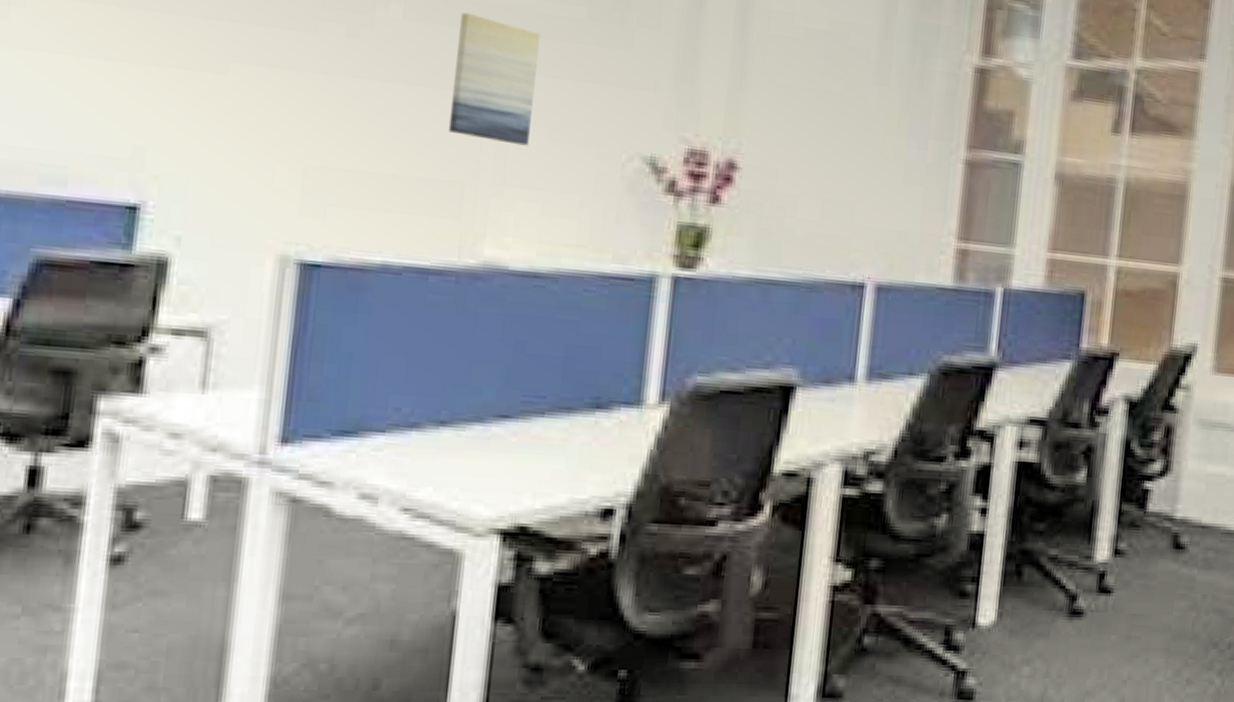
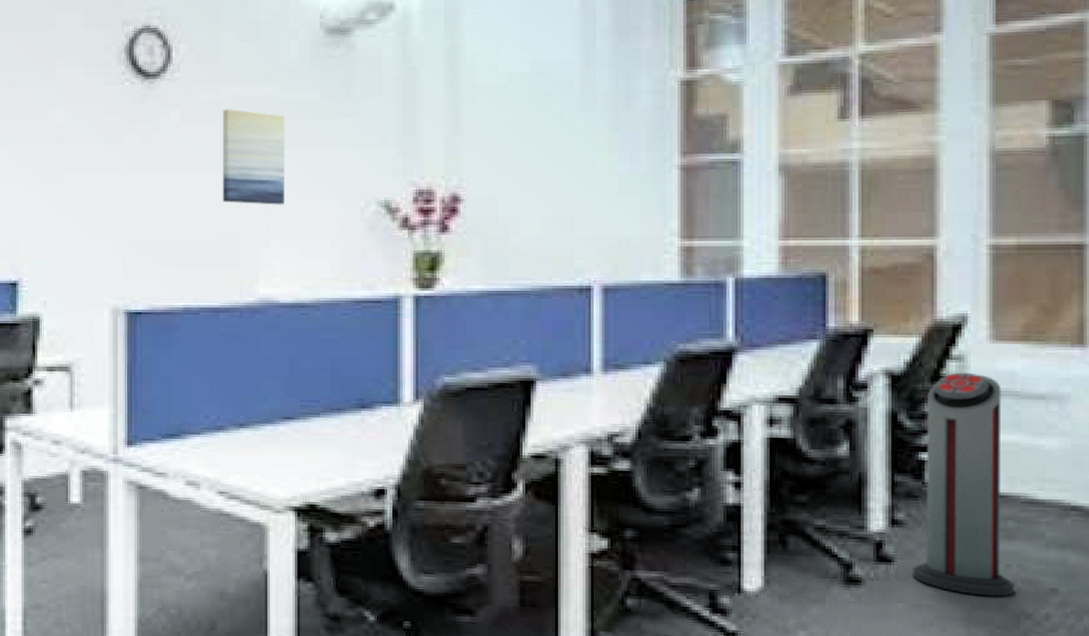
air purifier: none [1127,402,1217,627] -> present [913,372,1014,597]

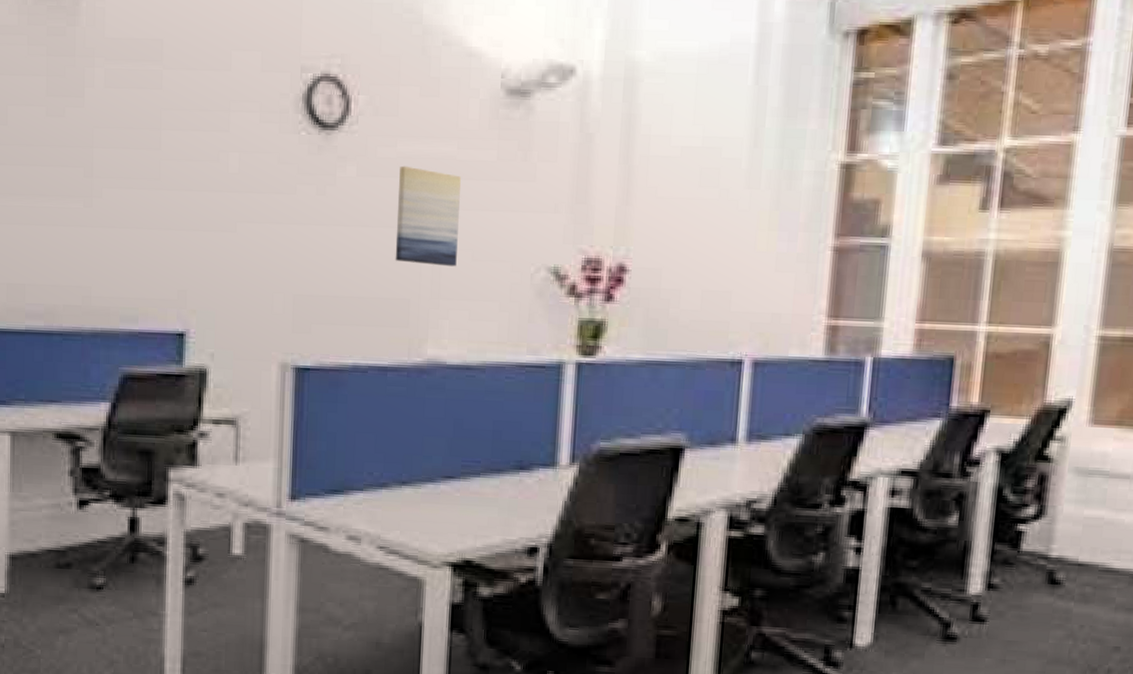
air purifier: present [913,372,1014,597] -> none [1001,452,1094,654]

